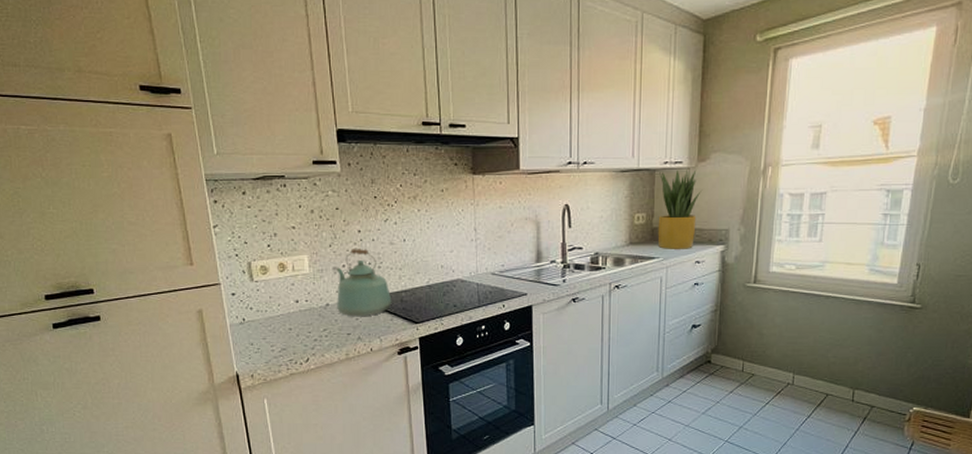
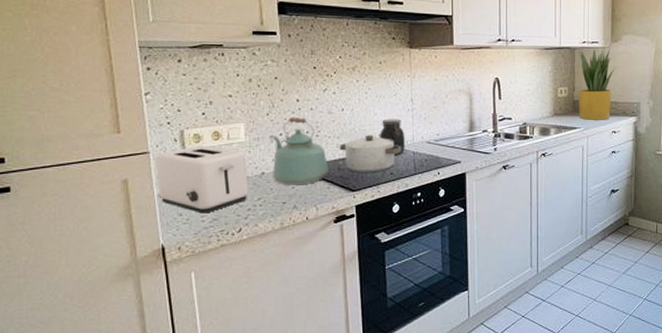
toaster: none [226,277,314,343] -> present [155,145,249,214]
cooking pot: none [402,266,464,306] -> present [340,135,401,174]
jar: none [442,249,468,288] -> present [380,118,405,156]

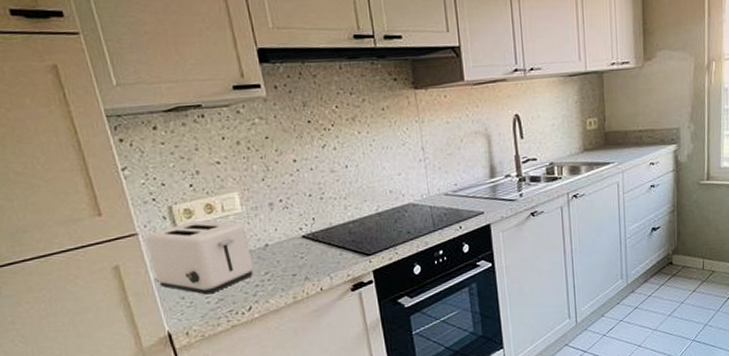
kettle: present [273,118,329,186] -> none [273,179,339,256]
cooking pot: present [340,135,401,174] -> none [348,191,416,236]
jar: present [380,118,405,156] -> none [390,171,421,213]
planter: present [578,48,615,120] -> none [607,68,650,153]

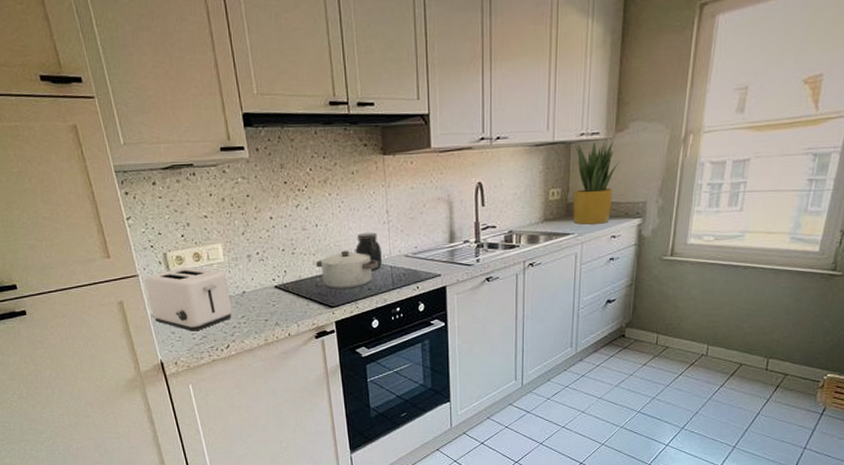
cooking pot: none [348,191,416,236] -> present [316,250,378,290]
jar: none [390,171,421,213] -> present [355,232,382,271]
planter: none [607,68,650,153] -> present [572,139,619,225]

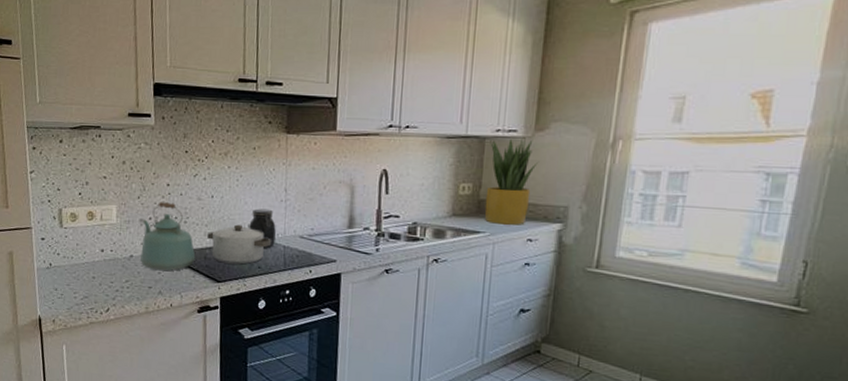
toaster: present [144,267,232,332] -> none [36,224,118,291]
kettle: none [251,235,307,303] -> present [140,202,196,271]

